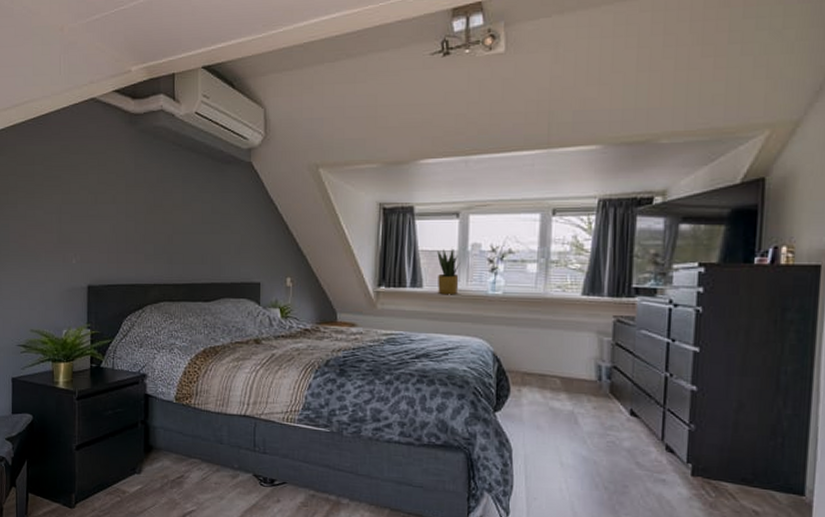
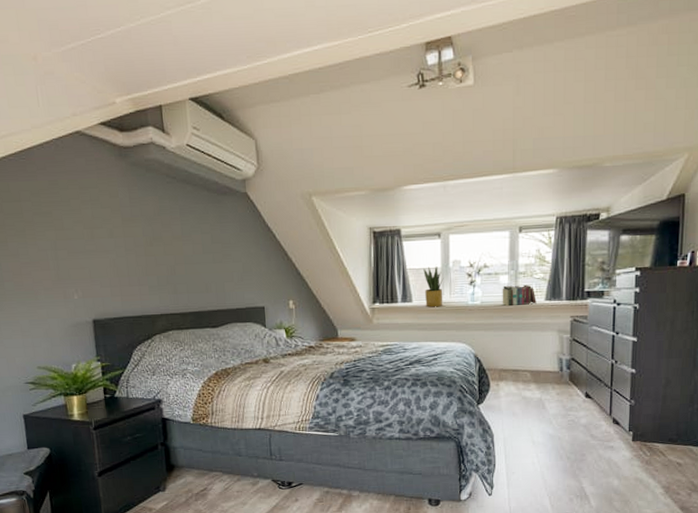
books: none [528,275,571,300] -> present [502,284,537,307]

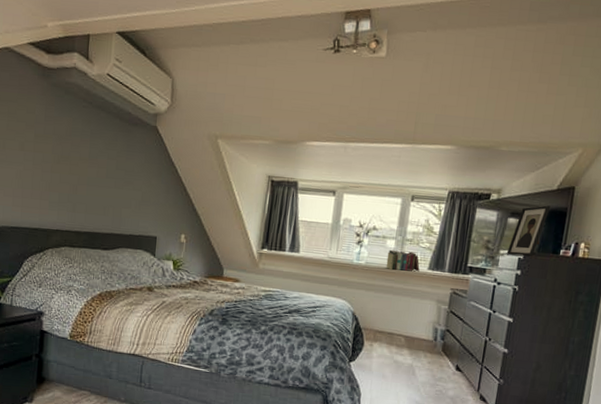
planter: present [423,265,444,308] -> none [312,221,333,261]
picture frame: none [622,217,662,273] -> present [506,205,551,257]

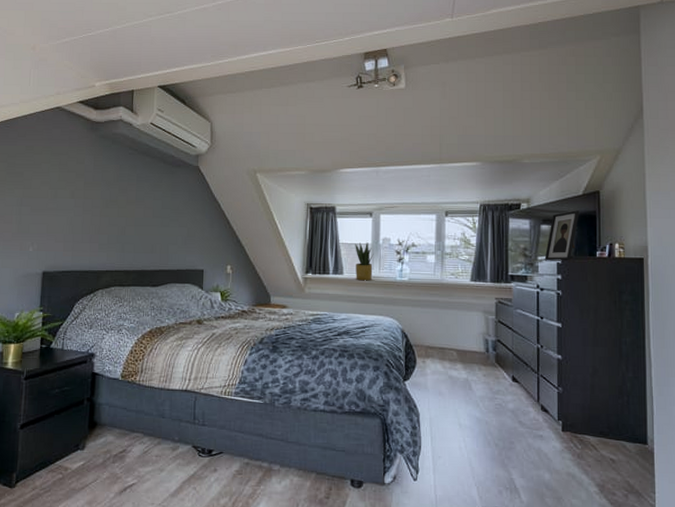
planter: none [312,221,333,261] -> present [355,241,374,281]
books: present [386,249,420,272] -> none [429,264,462,285]

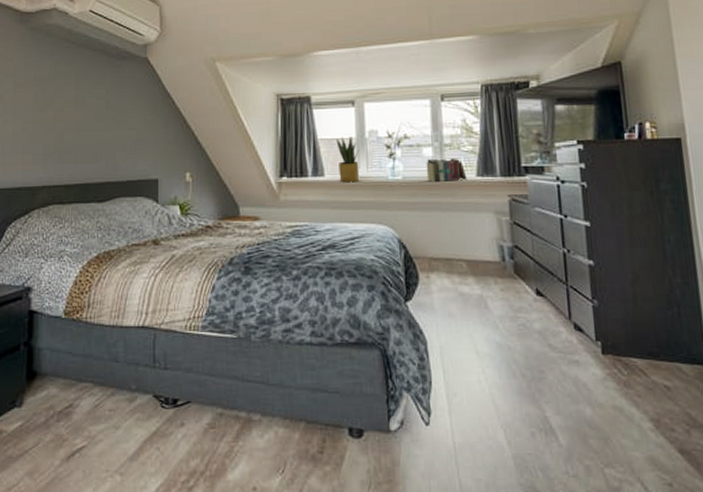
books: none [429,264,462,285] -> present [426,158,467,183]
picture frame: present [544,210,580,260] -> none [562,86,600,146]

